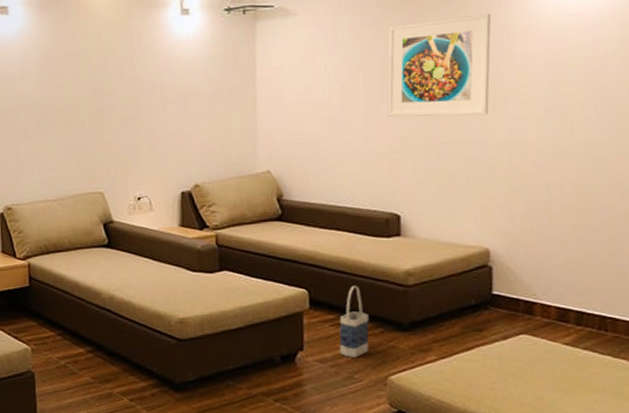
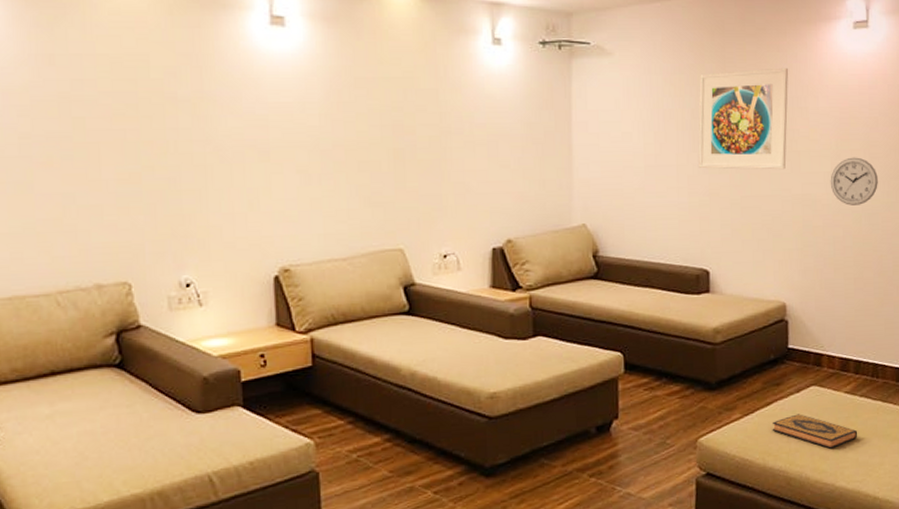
bag: present [339,285,369,357] -> none [652,345,681,422]
hardback book: none [473,361,581,400] -> present [772,414,858,449]
wall clock: none [543,99,605,150] -> present [830,157,878,206]

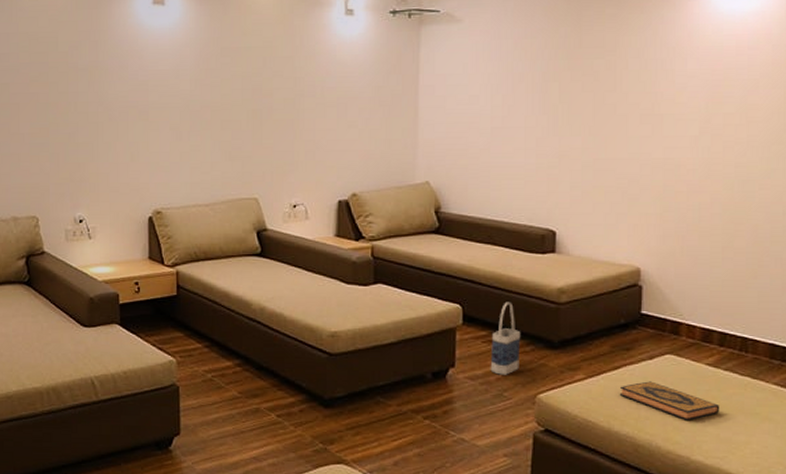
bag: none [652,345,681,422] -> present [490,301,521,375]
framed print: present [698,67,789,170] -> none [549,29,654,133]
wall clock: present [830,157,878,206] -> none [697,121,756,171]

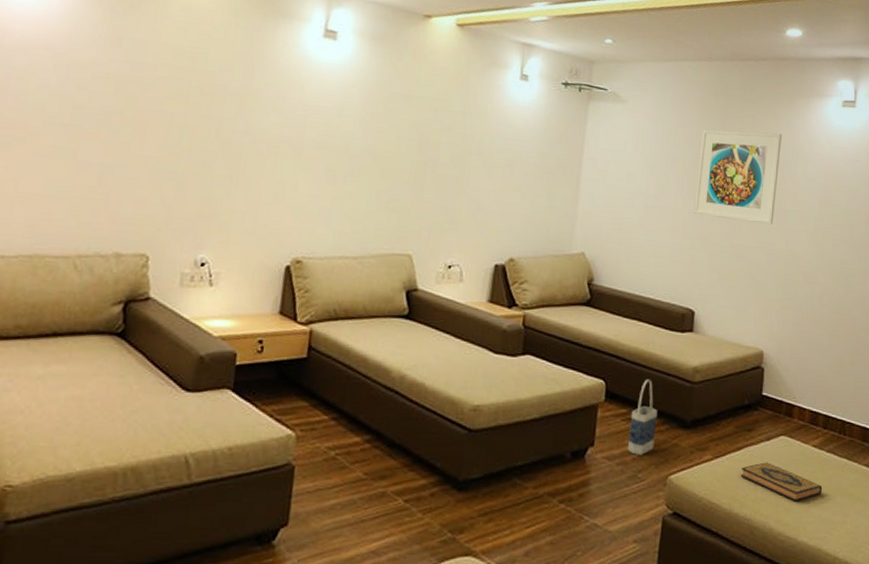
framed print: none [549,29,654,133] -> present [694,129,783,225]

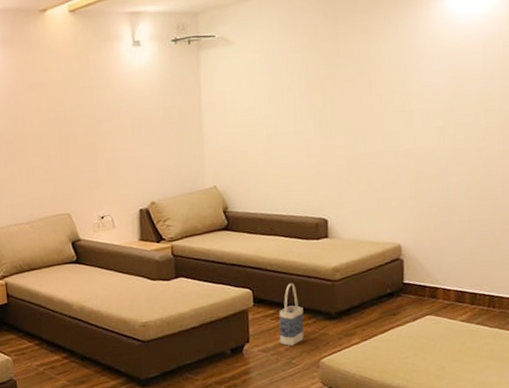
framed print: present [694,129,783,225] -> none [314,37,401,133]
hardback book: present [740,462,823,501] -> none [389,339,475,369]

